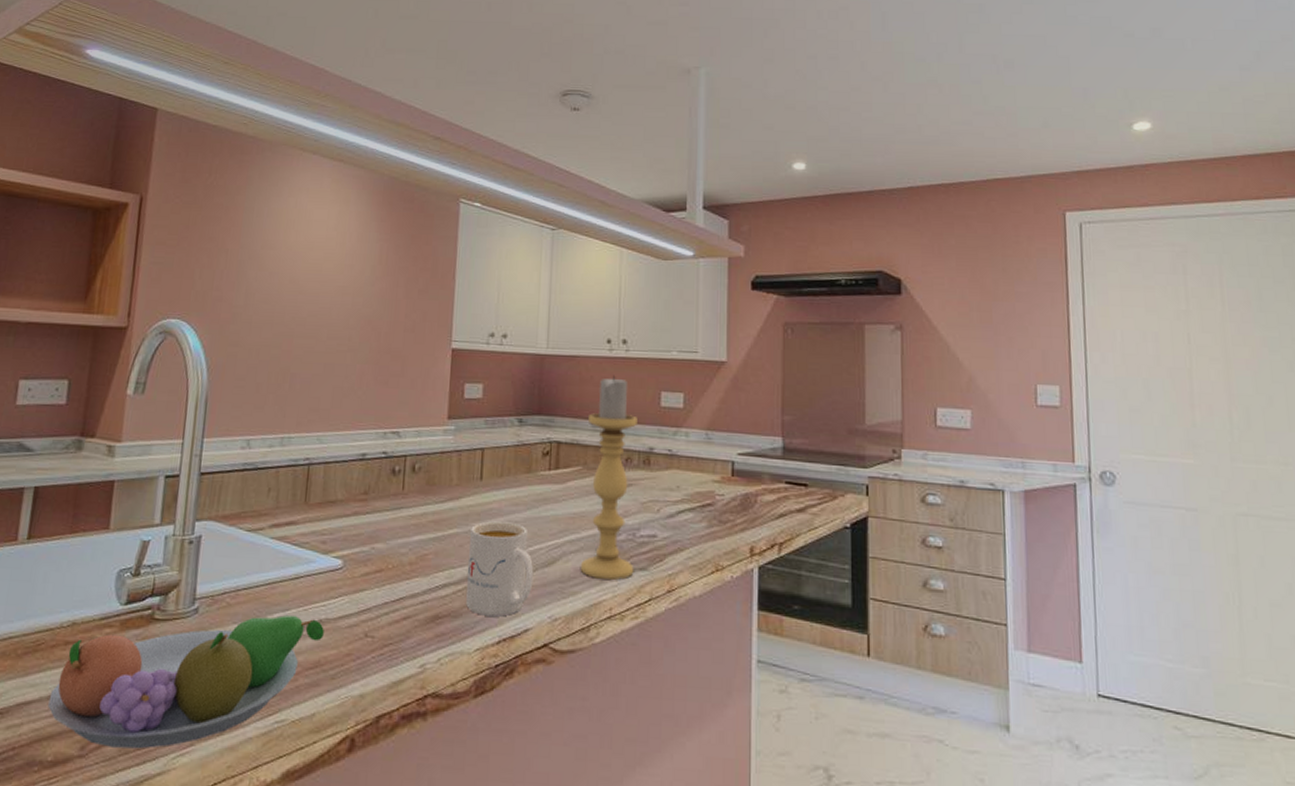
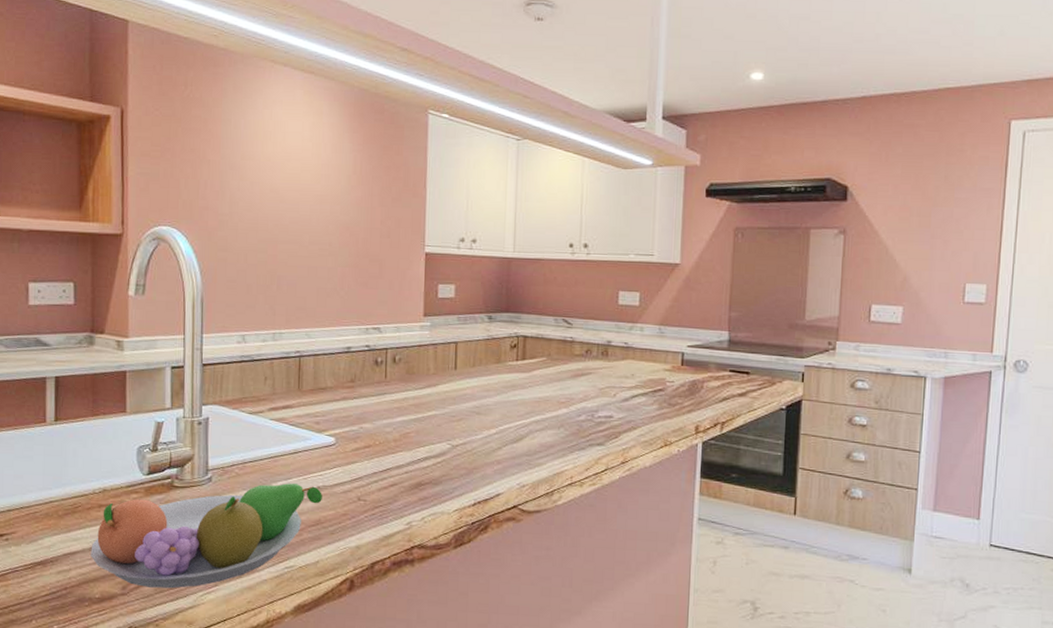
mug: present [466,521,534,617] -> none [445,405,504,484]
candle holder: present [580,375,637,581] -> none [544,276,597,454]

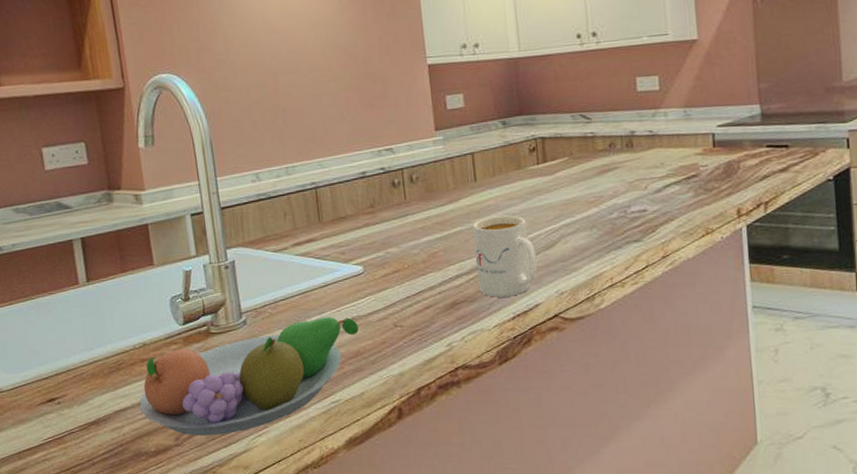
mug: none [445,405,504,484] -> present [472,215,538,298]

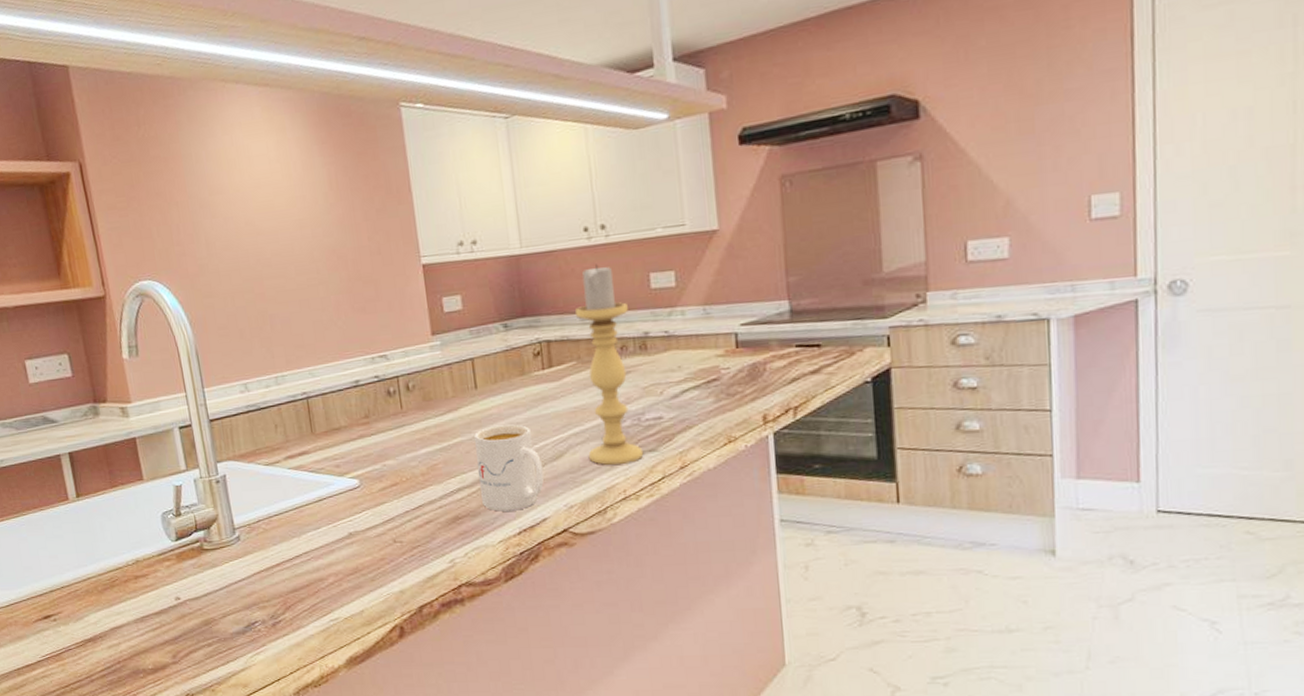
fruit bowl: present [139,317,359,436] -> none [135,533,356,654]
candle holder: none [568,68,630,255] -> present [575,264,644,466]

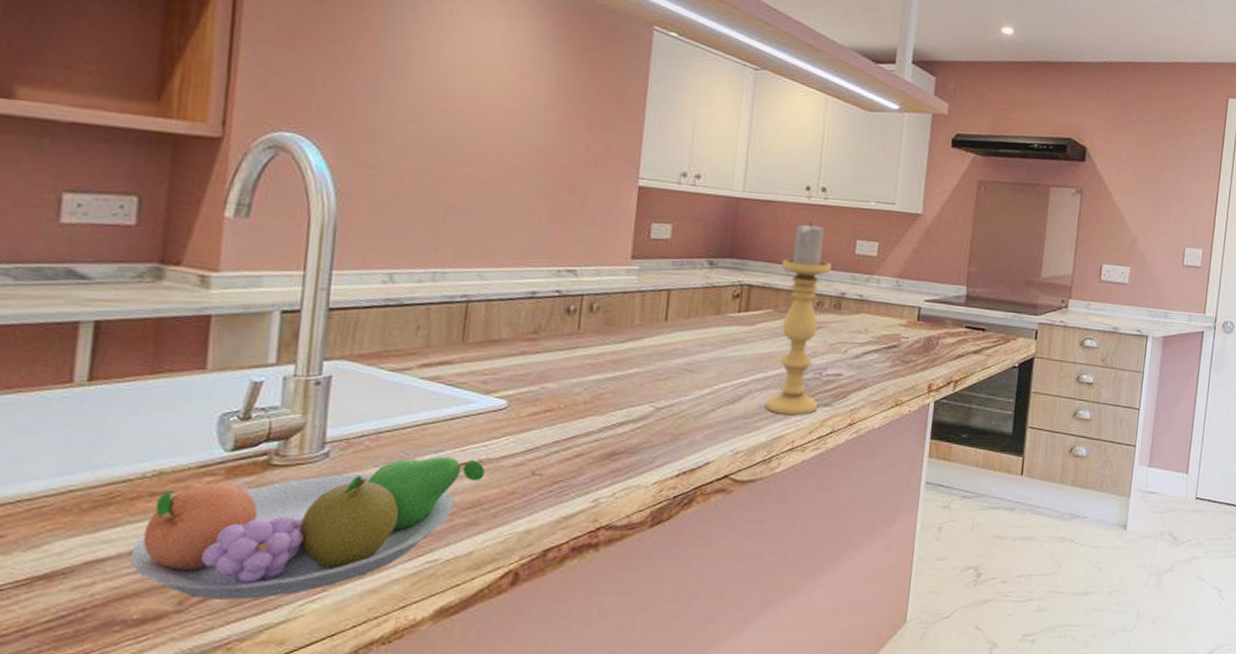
fruit bowl: none [135,533,356,654] -> present [129,457,485,600]
mug: present [473,424,544,512] -> none [645,361,718,452]

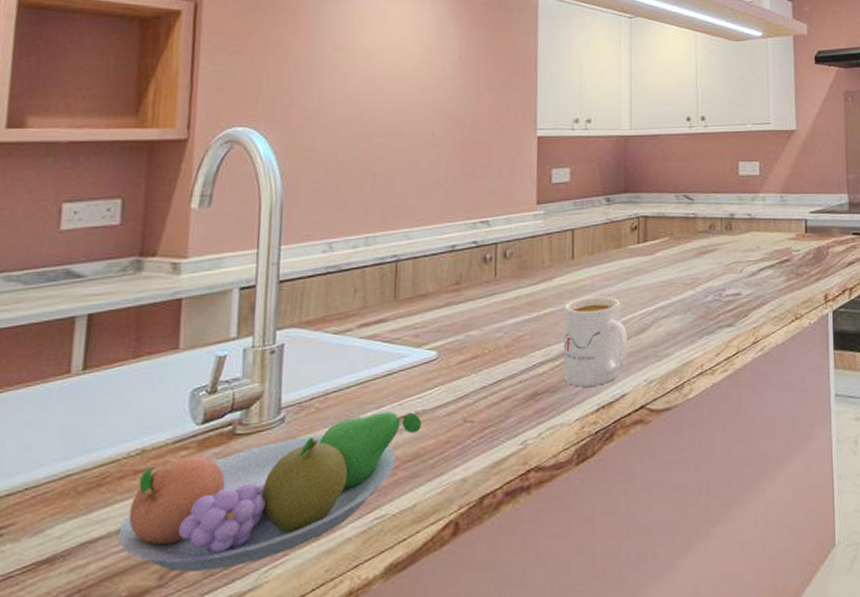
mug: none [645,361,718,452] -> present [564,296,628,387]
candle holder: present [765,222,832,416] -> none [671,150,722,340]

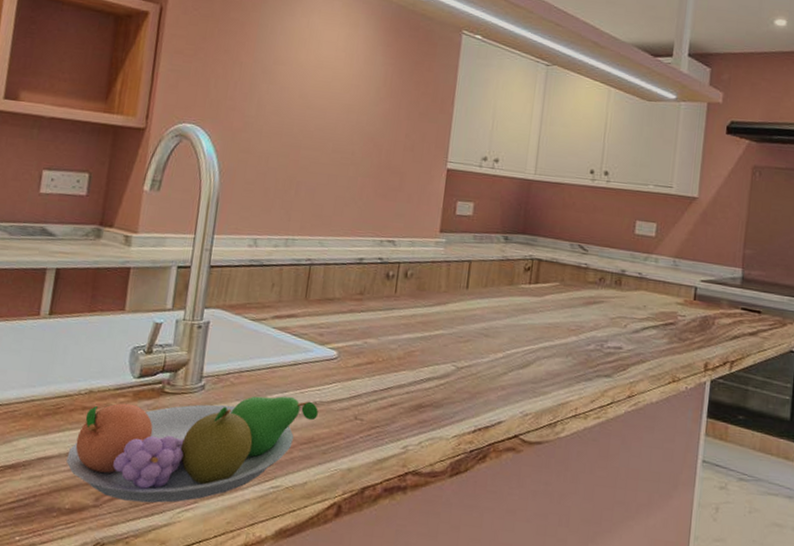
mug: present [564,296,628,387] -> none [447,325,510,410]

